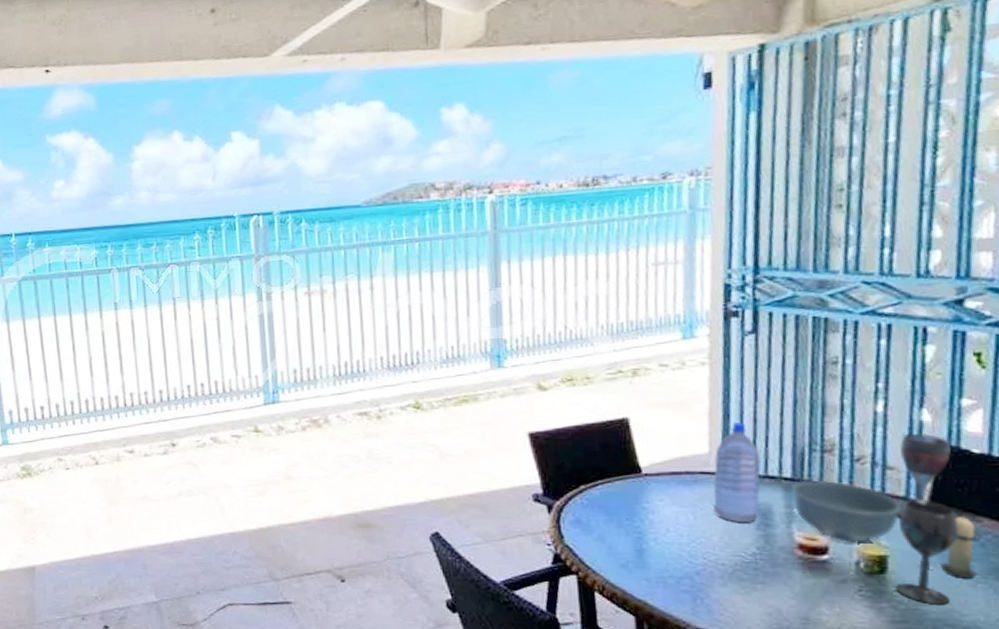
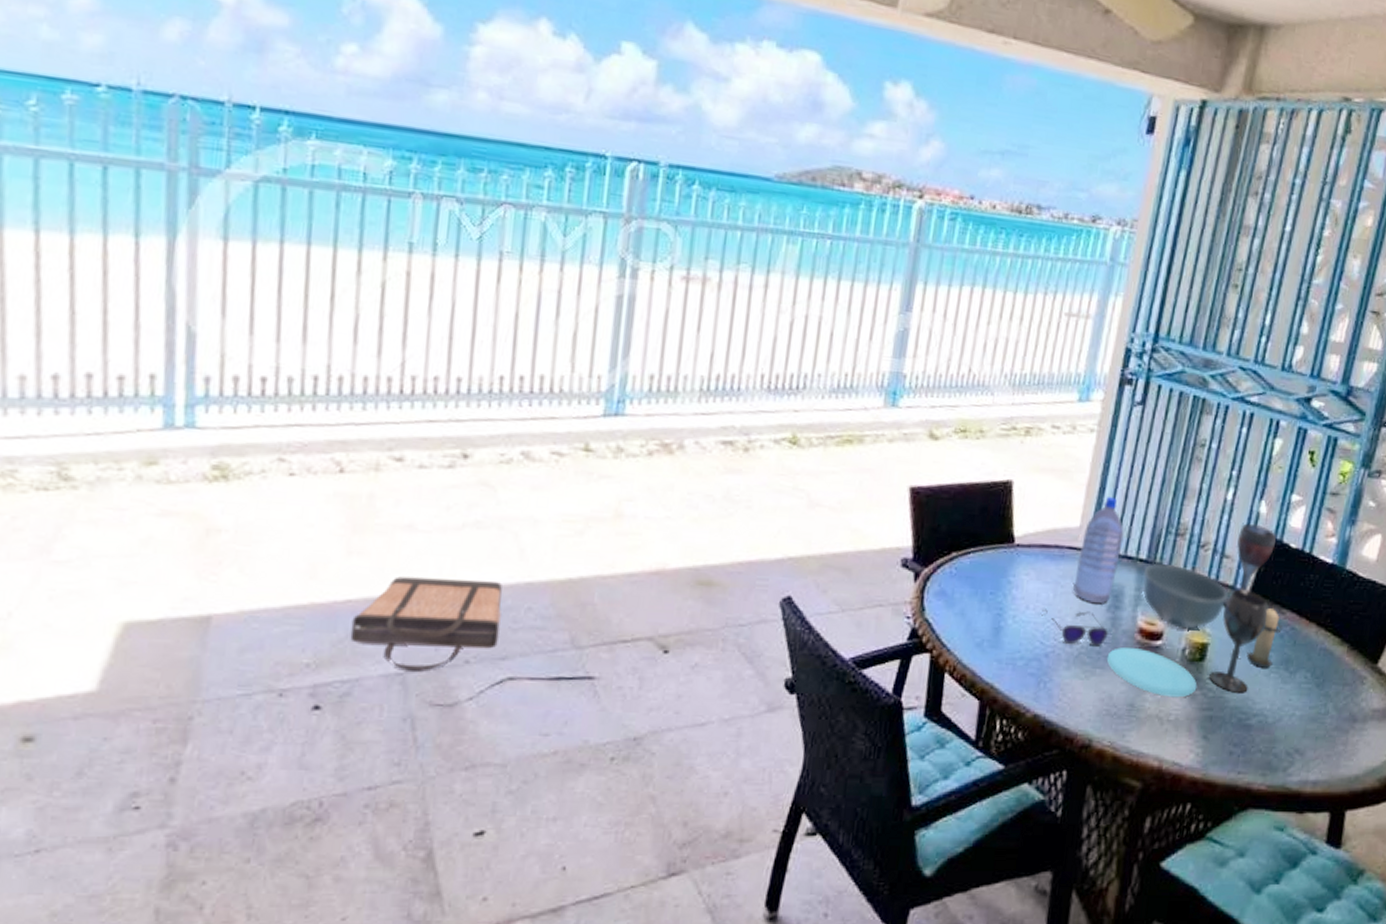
shopping bag: none [118,533,217,601] -> present [350,576,502,672]
sunglasses: none [684,530,763,563] -> present [1042,608,1108,646]
plate: none [766,563,883,611] -> present [1106,647,1198,698]

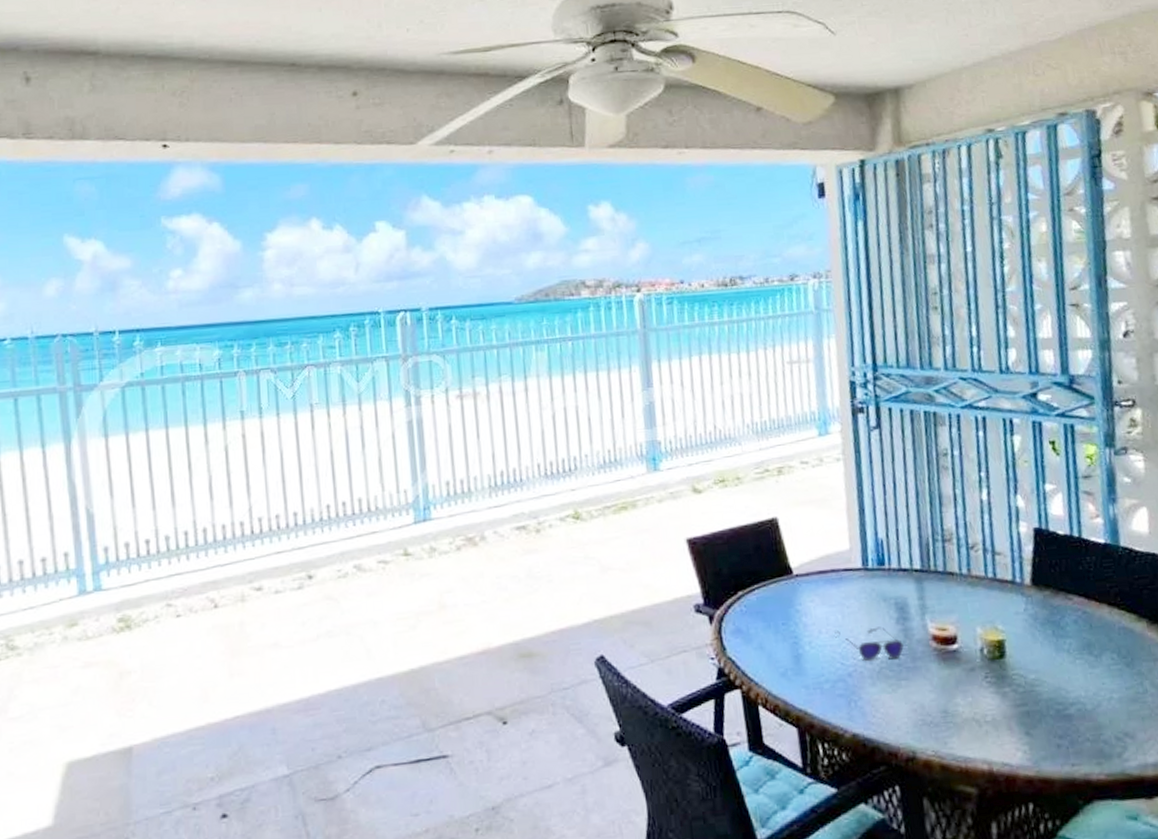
shopping bag: present [350,576,502,672] -> none [241,681,362,773]
water bottle: present [1073,497,1124,603] -> none [855,516,897,618]
plate: present [1106,647,1198,698] -> none [908,655,1006,699]
bowl: present [1142,563,1229,630] -> none [921,570,1011,630]
wine glass: present [1209,589,1268,693] -> none [1009,582,1057,685]
cup: present [1223,523,1276,604] -> none [1003,518,1043,599]
candle: present [1246,604,1283,668] -> none [1044,592,1076,656]

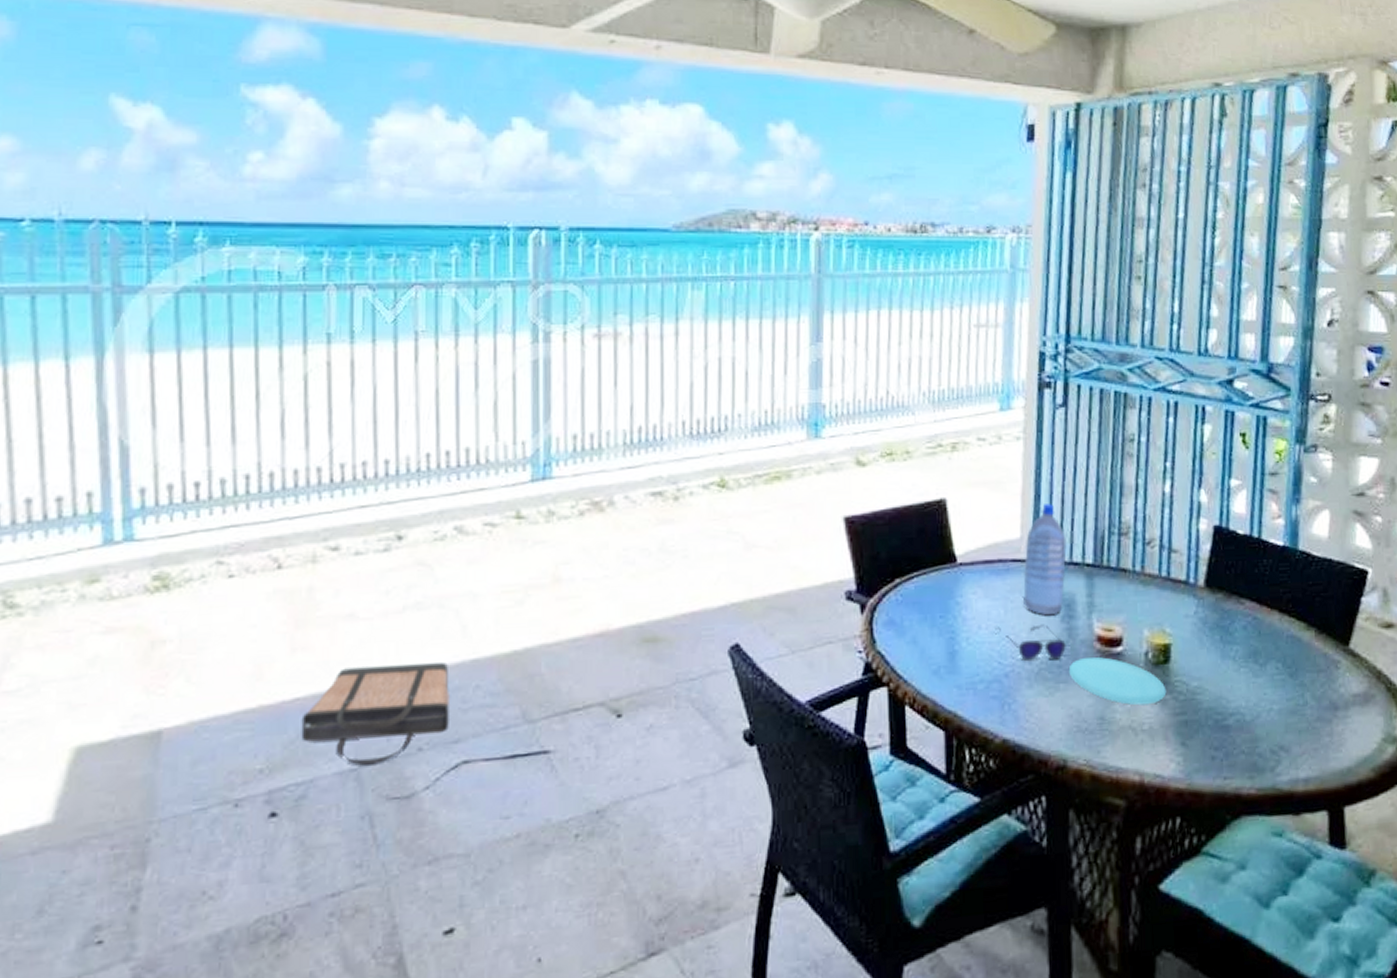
shopping bag: none [241,681,362,773] -> present [301,662,449,766]
water bottle: none [855,516,897,618] -> present [1023,504,1067,615]
plate: none [908,655,1006,699] -> present [1068,657,1167,706]

